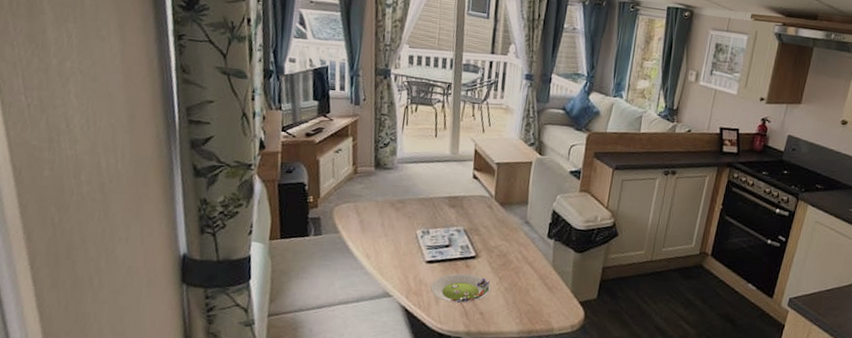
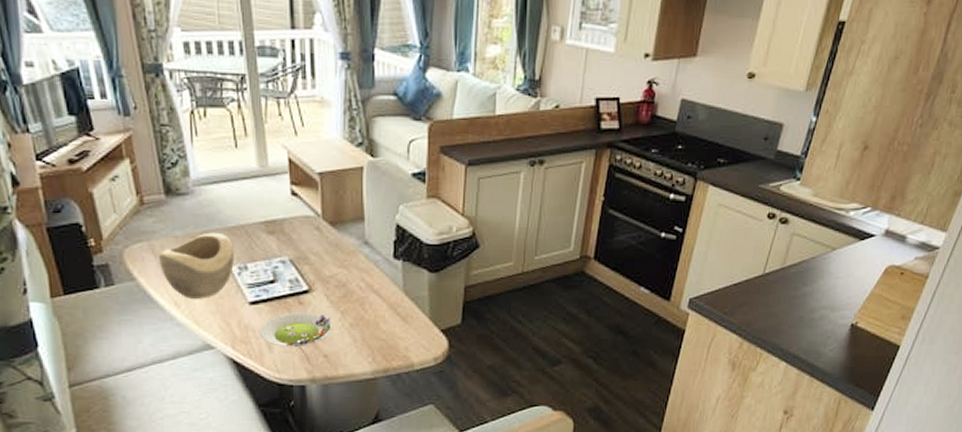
decorative bowl: none [360,200,421,254] -> present [159,232,234,299]

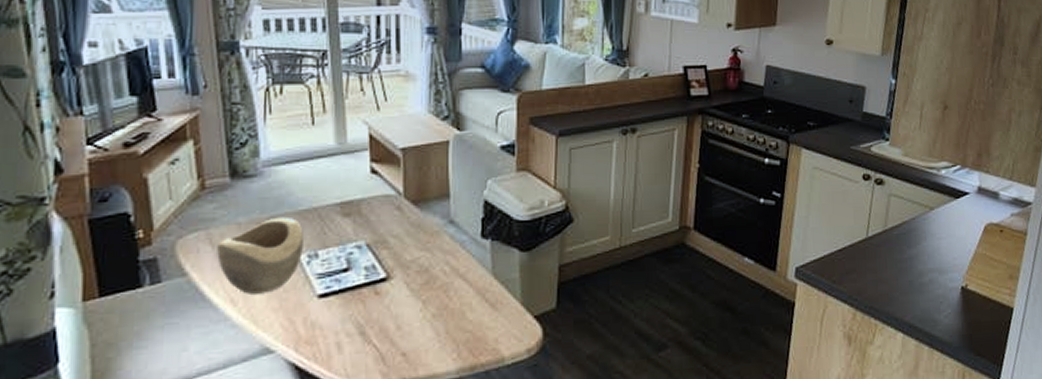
salad plate: present [259,312,333,348] -> none [328,303,413,347]

